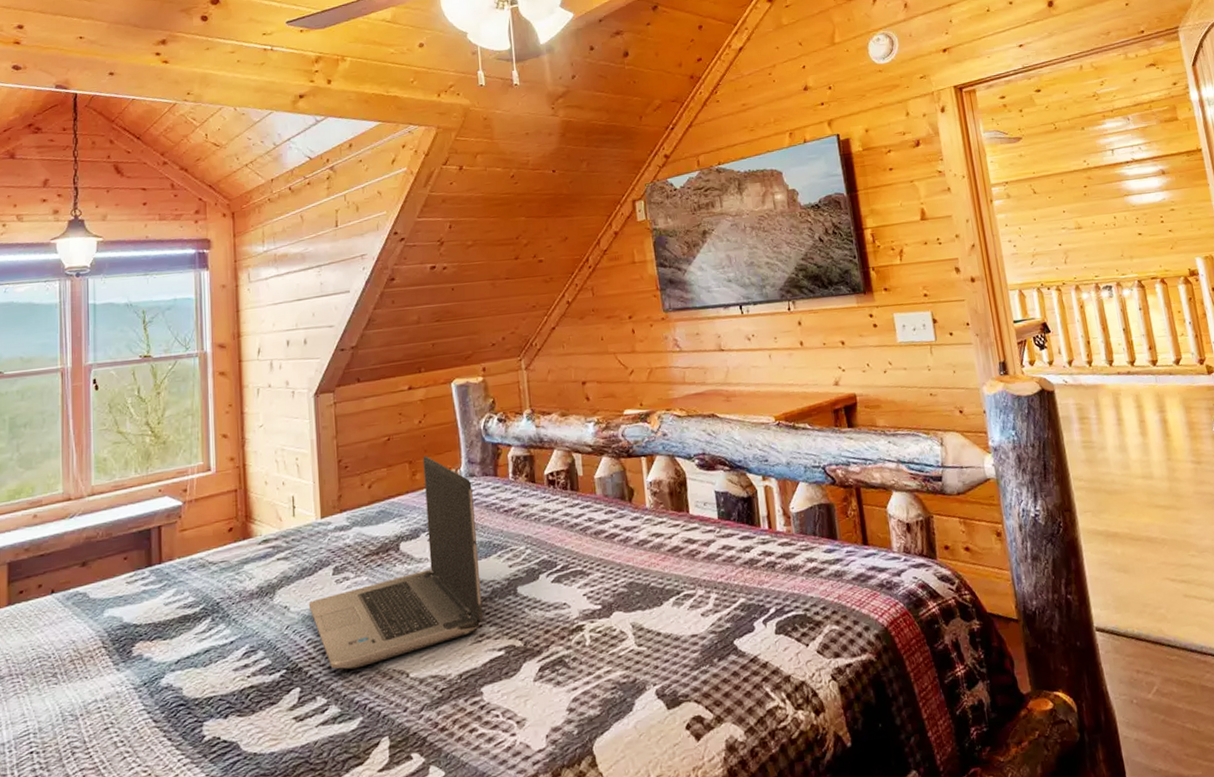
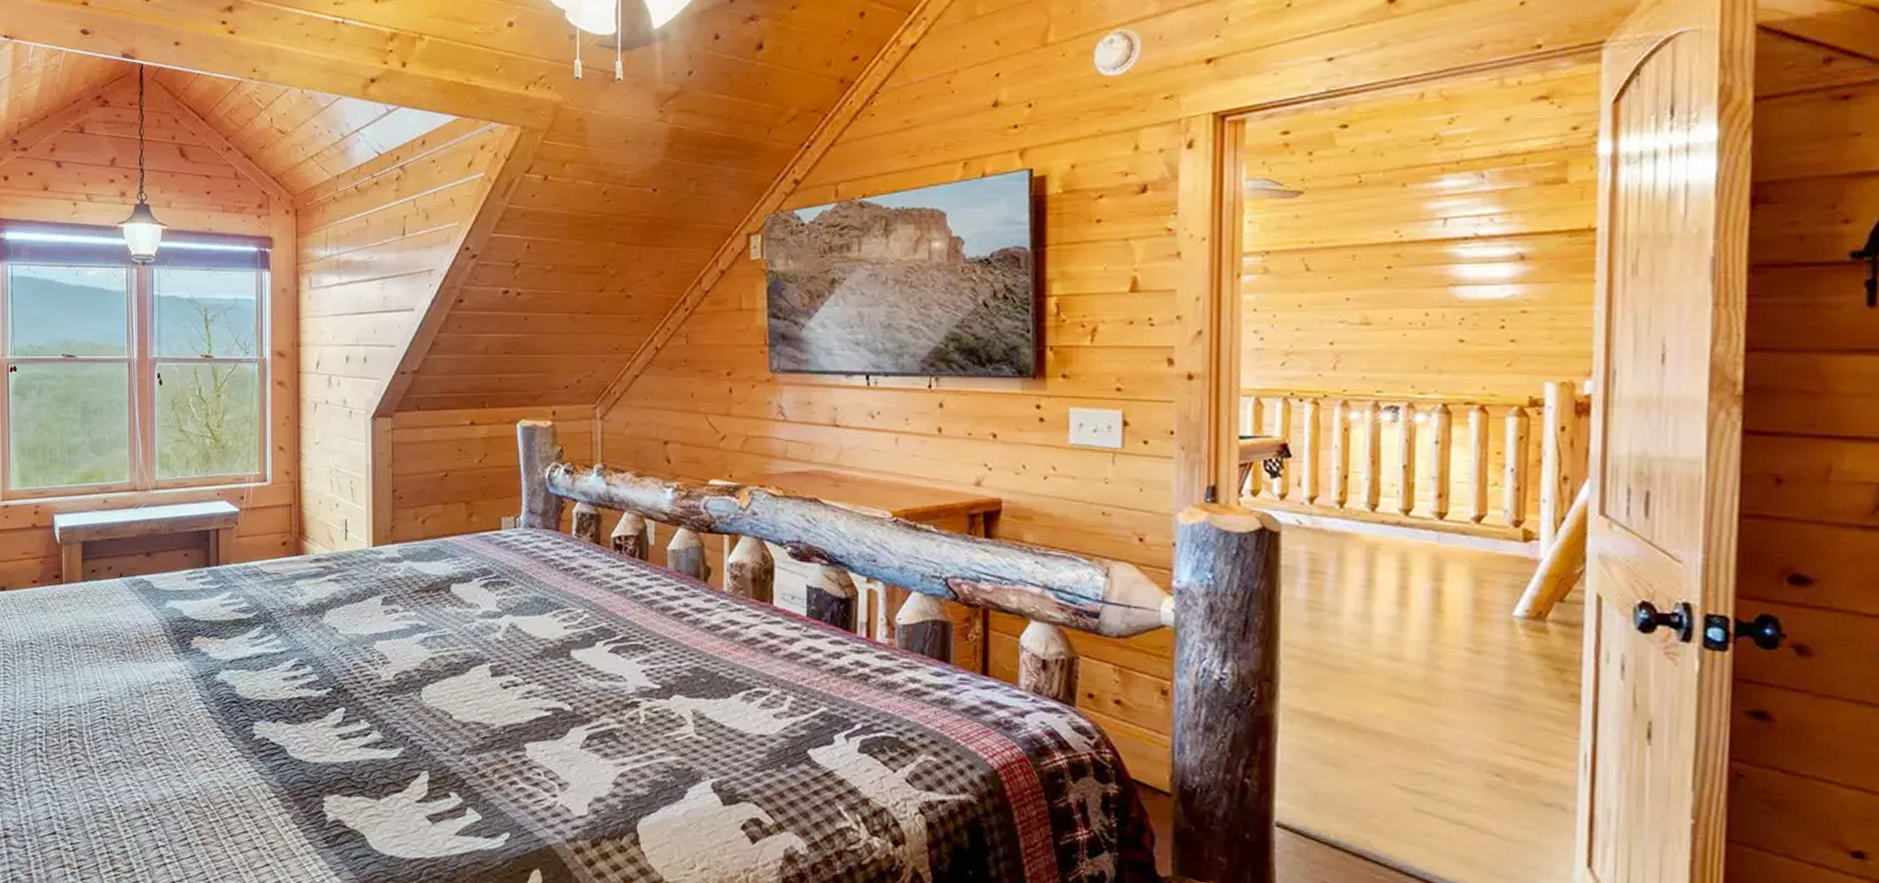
laptop computer: present [308,456,484,670] -> none [356,498,532,701]

